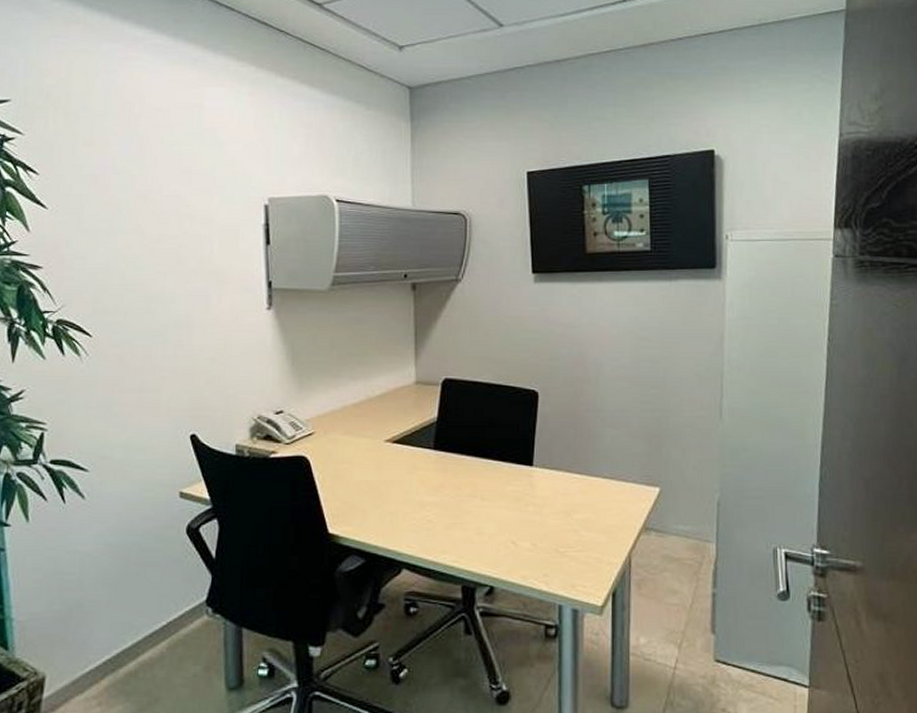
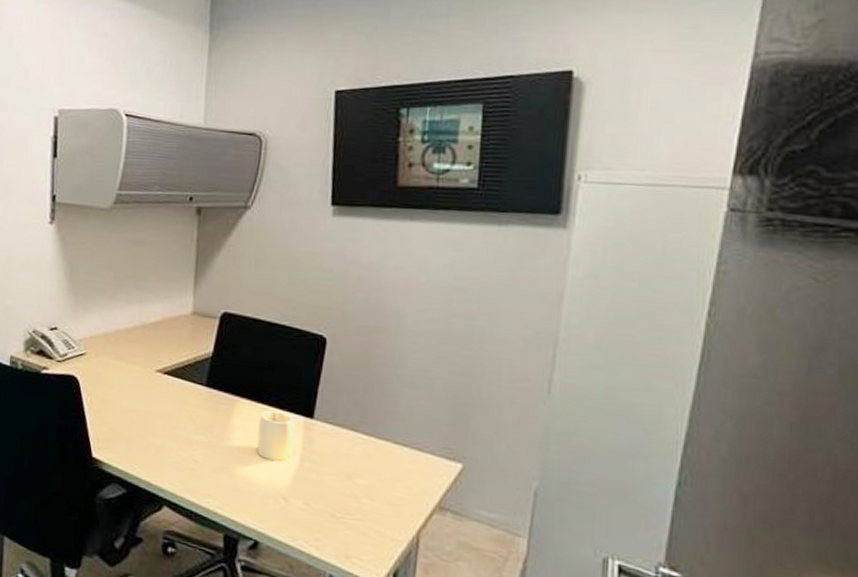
mug: none [484,463,517,510] -> present [256,410,295,462]

